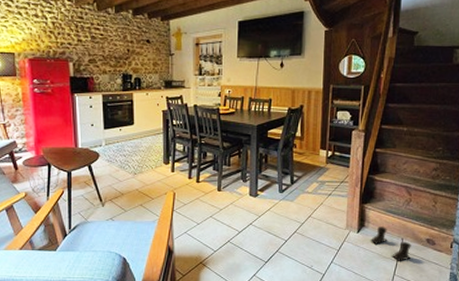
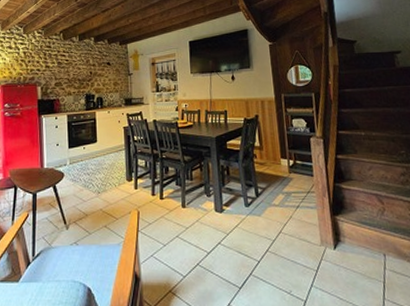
boots: present [371,226,412,261] -> none [350,241,400,282]

